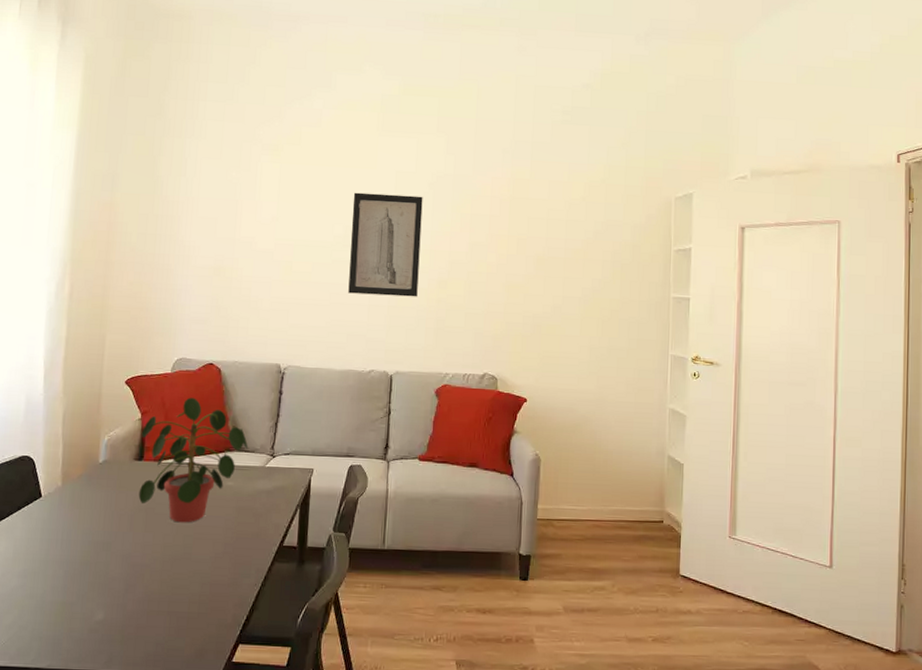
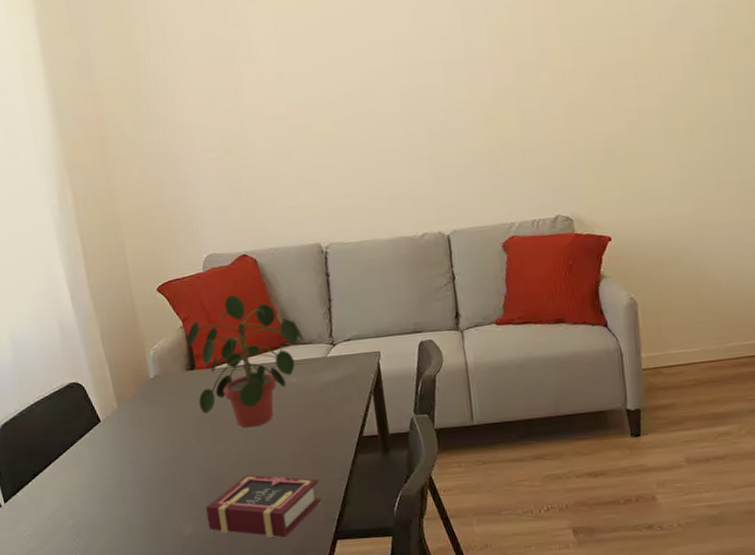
book: none [120,568,234,635] -> present [206,474,322,537]
wall art: present [348,192,423,297] -> none [365,17,463,150]

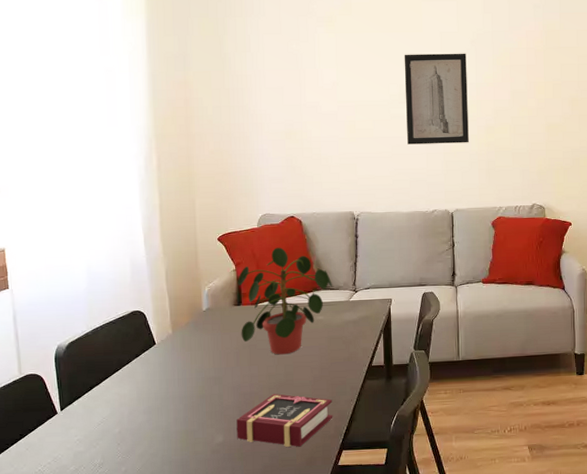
wall art: none [365,17,463,150] -> present [404,53,469,145]

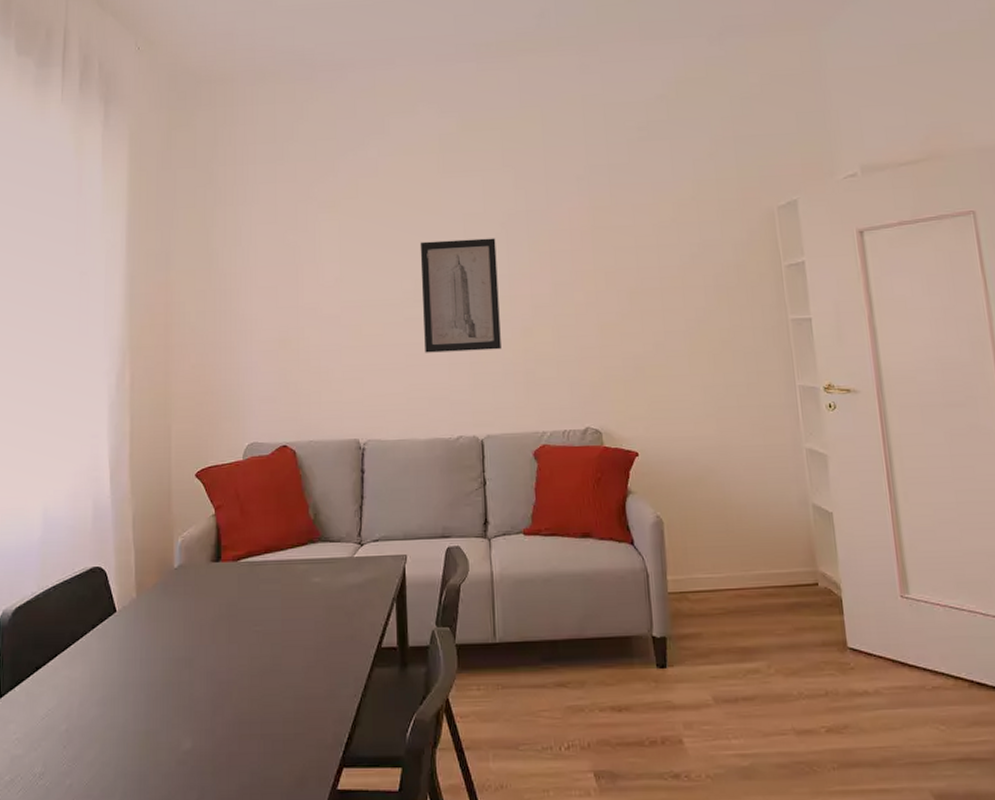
book: present [236,394,333,447] -> none [209,683,332,761]
potted plant: present [237,247,333,355] -> none [216,485,333,630]

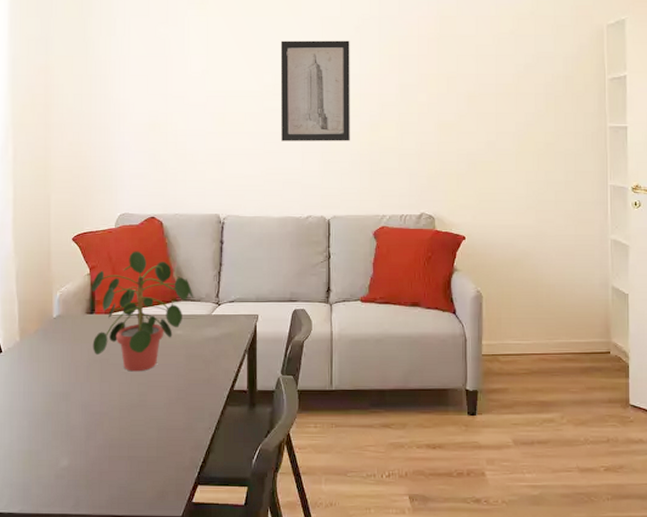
potted plant: none [216,485,333,630] -> present [90,251,194,372]

